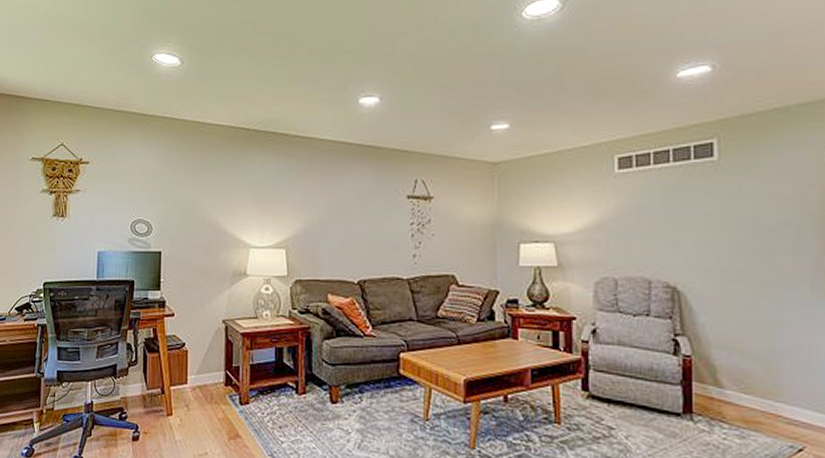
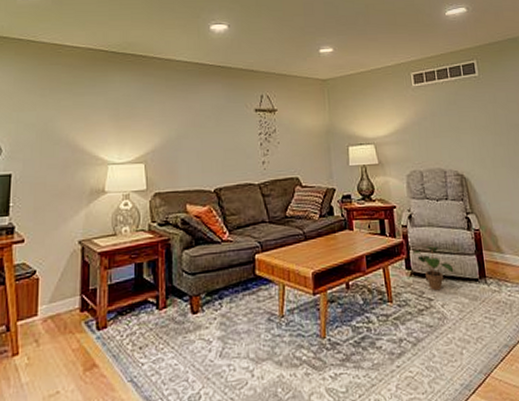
potted plant: none [593,368,648,420] -> present [412,246,454,291]

